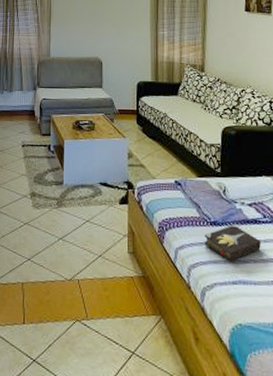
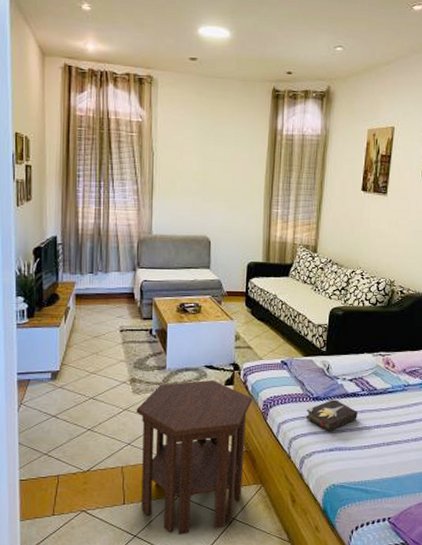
side table: none [35,198,147,365] -> present [136,380,252,535]

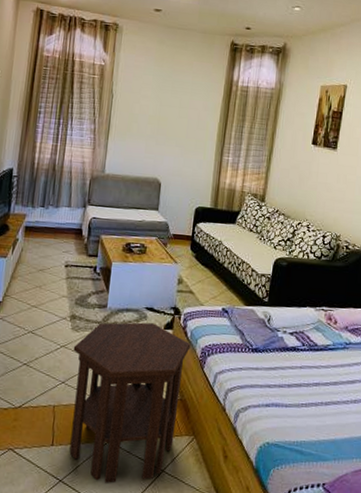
hardback book: present [306,398,358,432] -> none [243,351,297,386]

